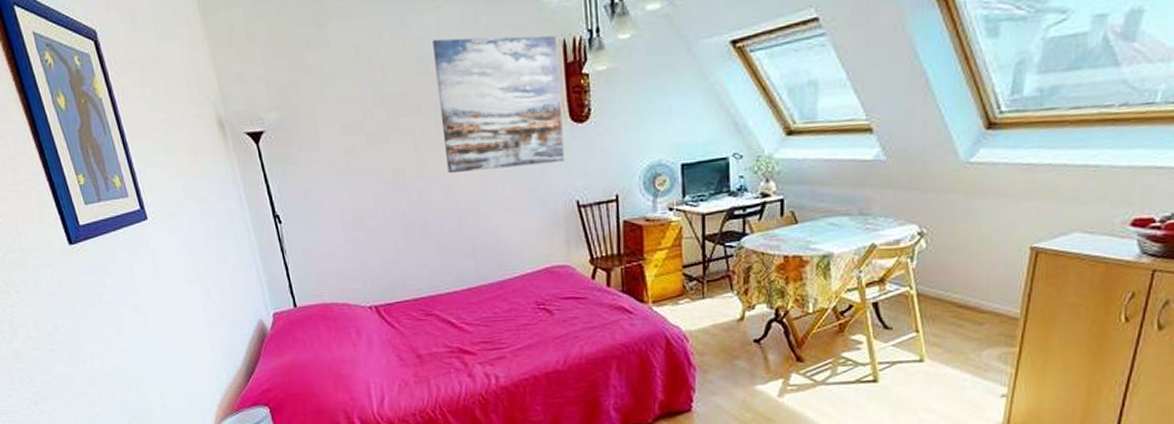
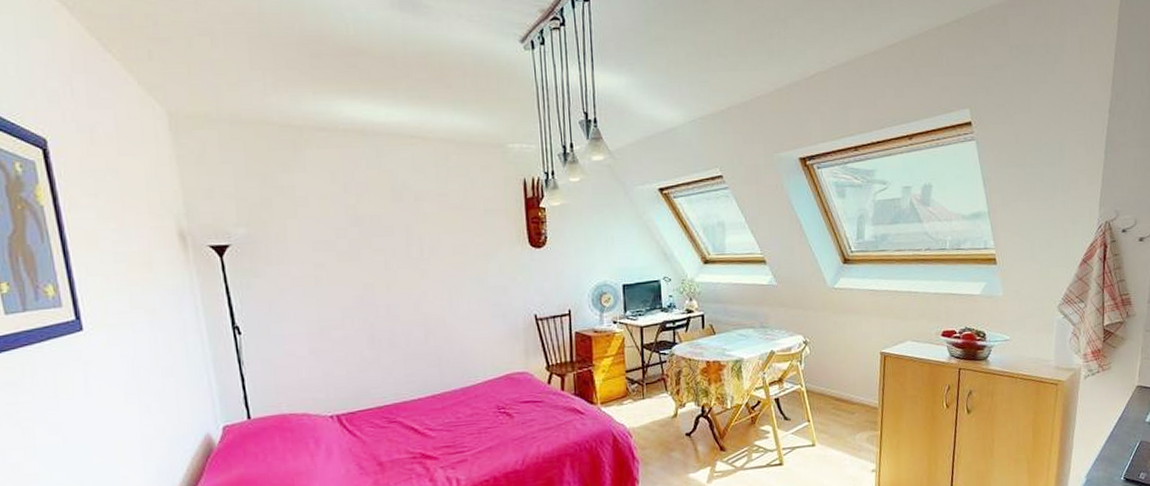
wall art: present [432,35,565,173] -> none [407,171,524,288]

